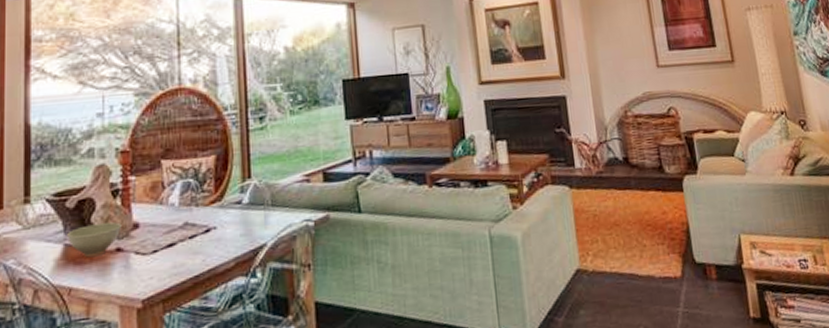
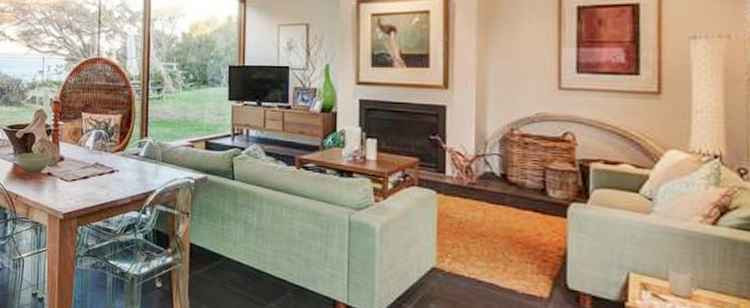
mug: none [768,221,792,249] -> present [668,267,698,298]

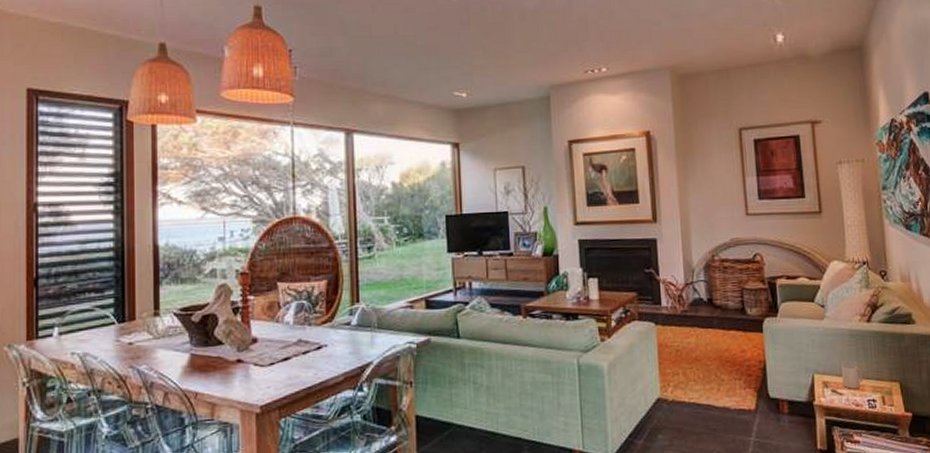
bowl: present [16,152,52,176] -> none [193,336,242,367]

